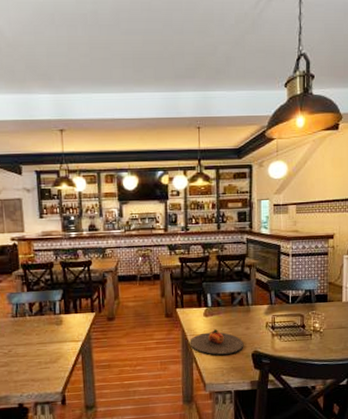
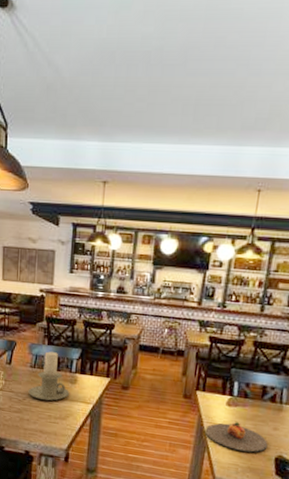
candle holder: none [13,297,57,349] -> present [28,351,70,401]

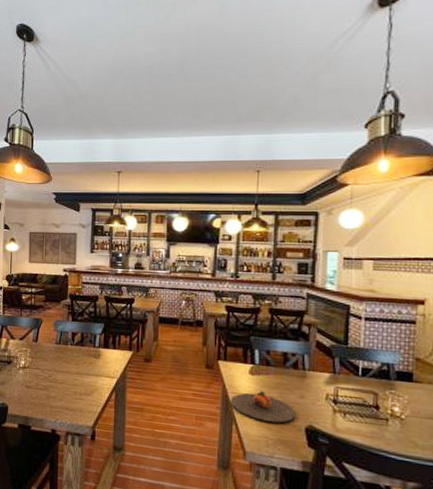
candle holder: present [28,351,70,401] -> none [54,327,94,377]

